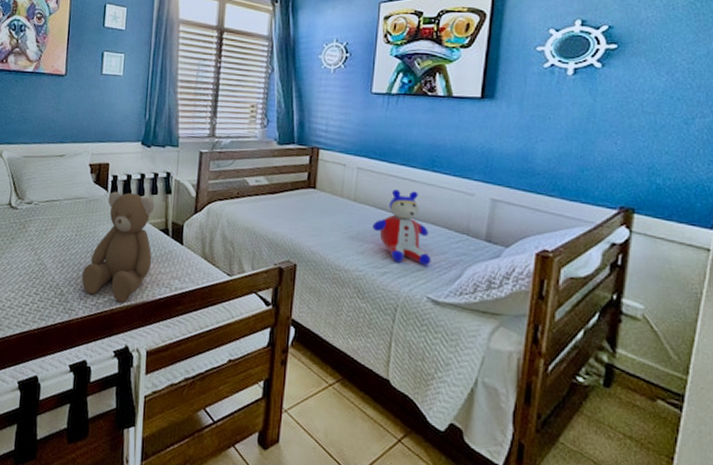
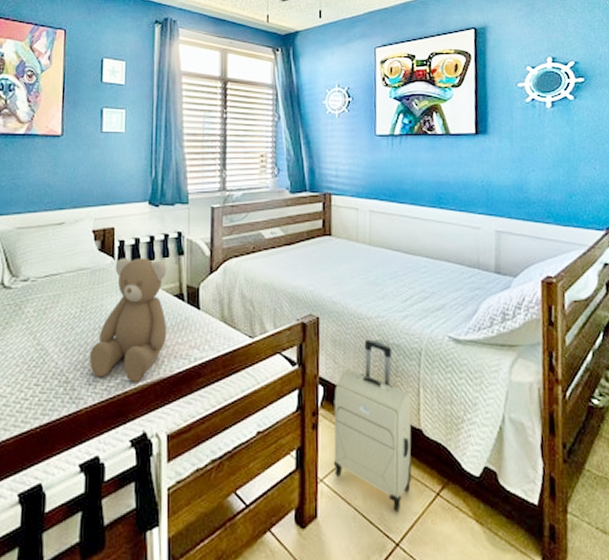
suitcase: none [298,290,382,451] -> present [333,339,412,513]
stuffed animal: present [372,189,432,266] -> none [389,230,449,305]

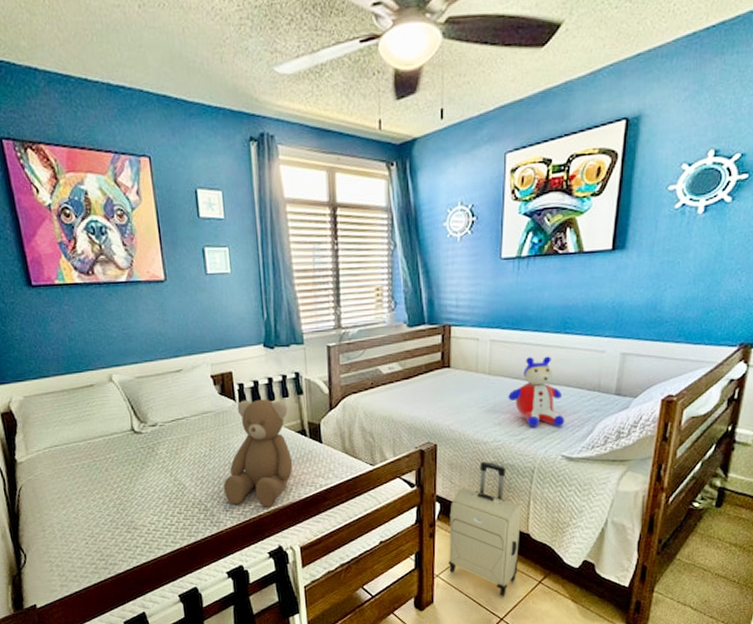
stuffed animal: none [389,230,449,305] -> present [508,356,565,427]

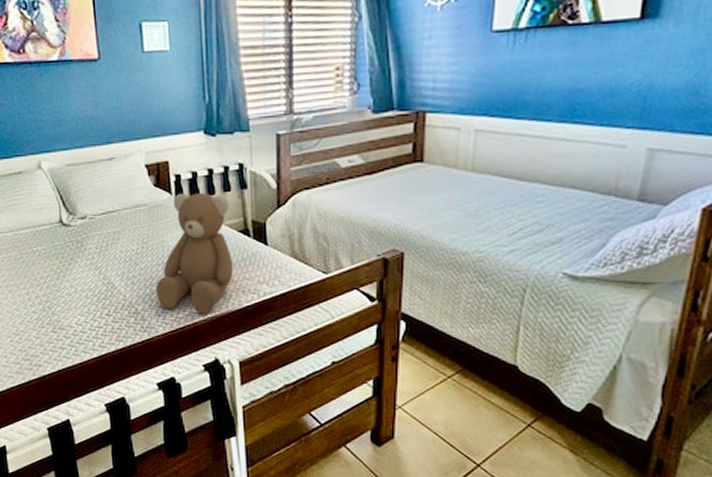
suitcase: present [448,461,522,597] -> none [413,275,509,439]
stuffed animal: present [508,356,565,427] -> none [495,150,569,238]

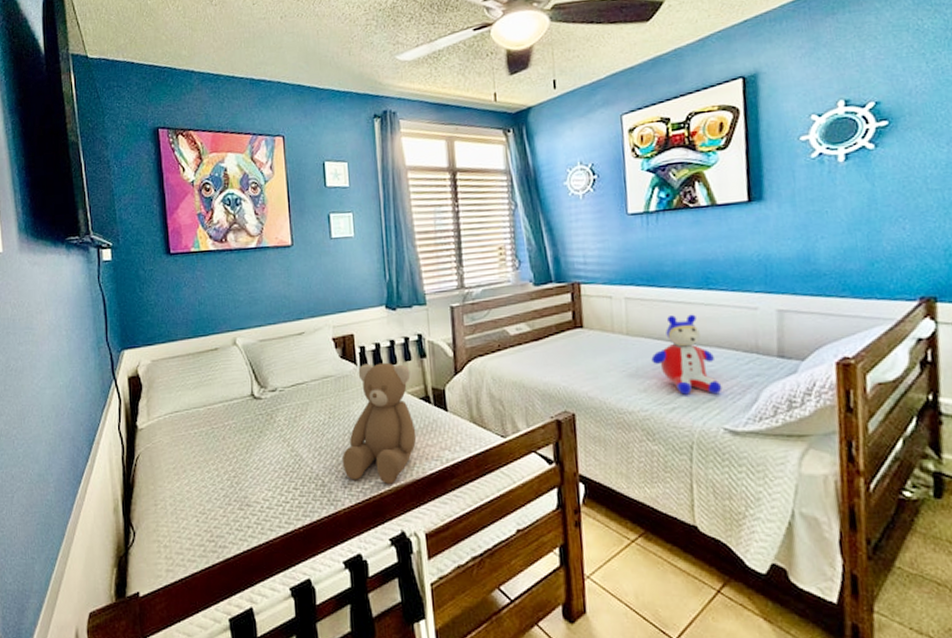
stuffed animal: none [495,150,569,238] -> present [651,314,722,395]

